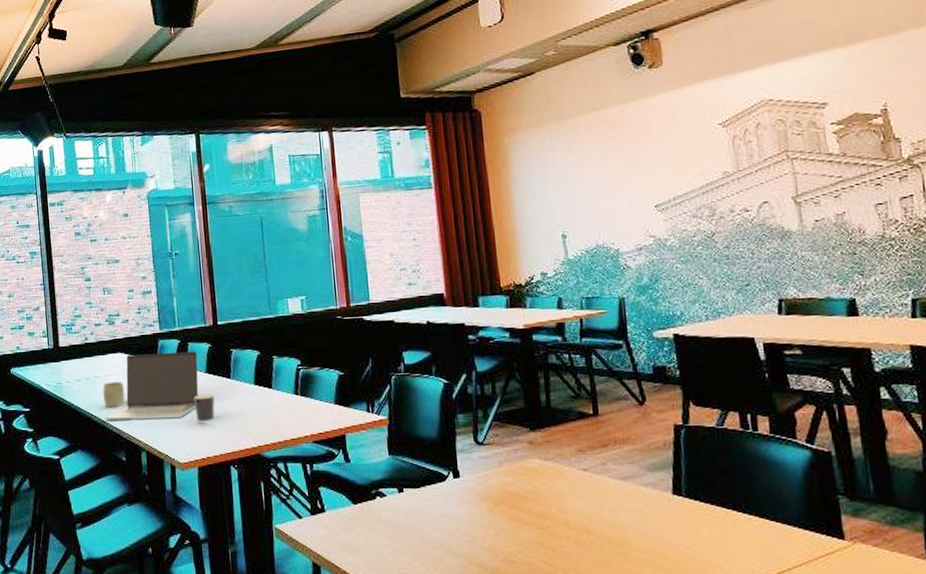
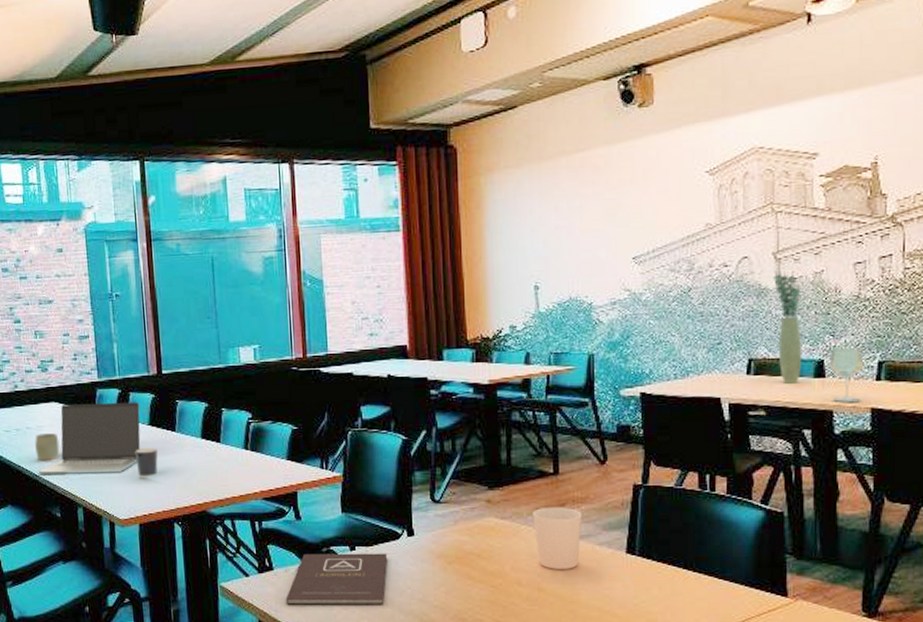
book: none [338,495,435,547] -> present [285,553,387,605]
dixie cup: none [575,447,626,511] -> present [533,506,583,569]
vase: none [794,214,833,323] -> present [772,271,803,384]
wine glass: none [861,286,898,340] -> present [829,348,864,402]

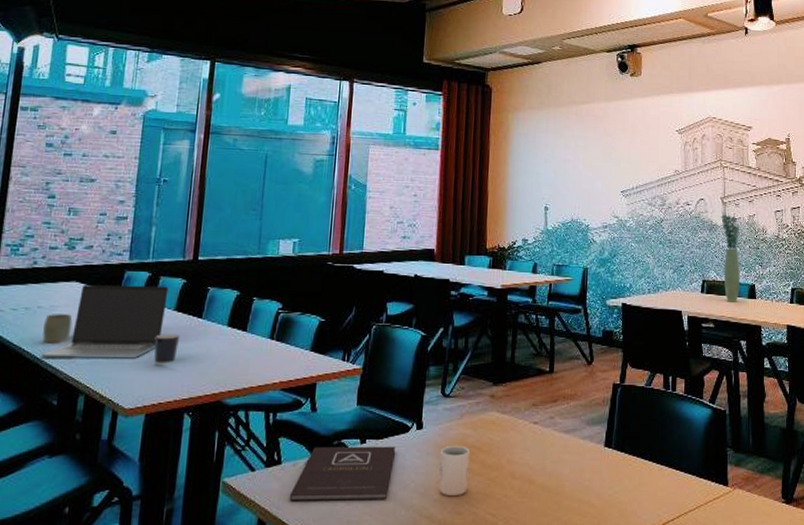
mug: none [435,552,470,603] -> present [438,445,471,497]
dixie cup: present [533,506,583,569] -> none [529,402,571,462]
wine glass: present [829,348,864,402] -> none [758,276,782,319]

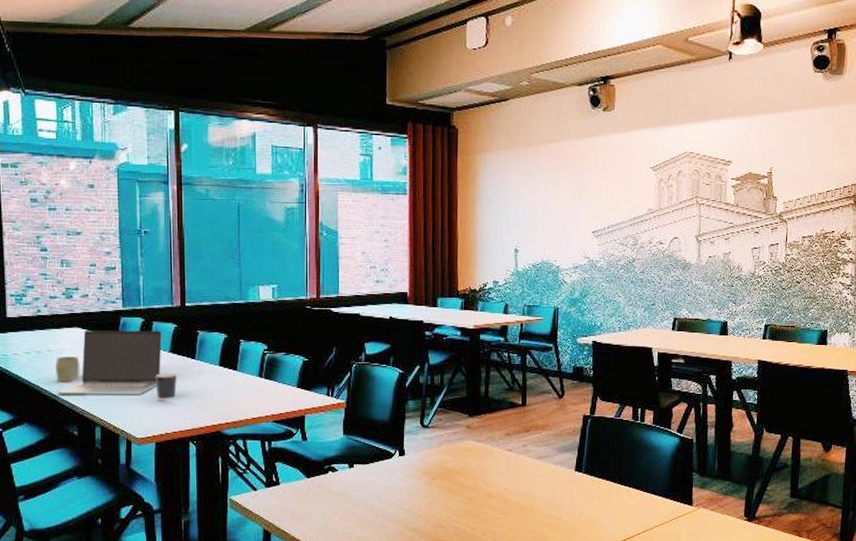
book: present [289,446,395,501] -> none [289,470,380,515]
mug: present [438,445,471,497] -> none [421,469,450,513]
vase: present [720,212,741,302] -> none [694,250,715,339]

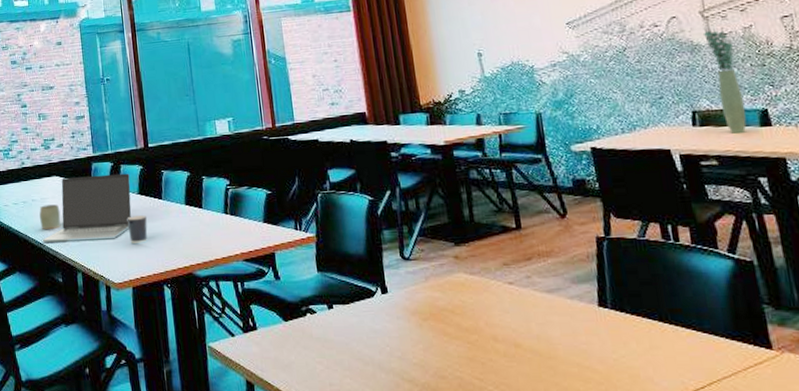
vase: none [694,250,715,339] -> present [702,27,747,134]

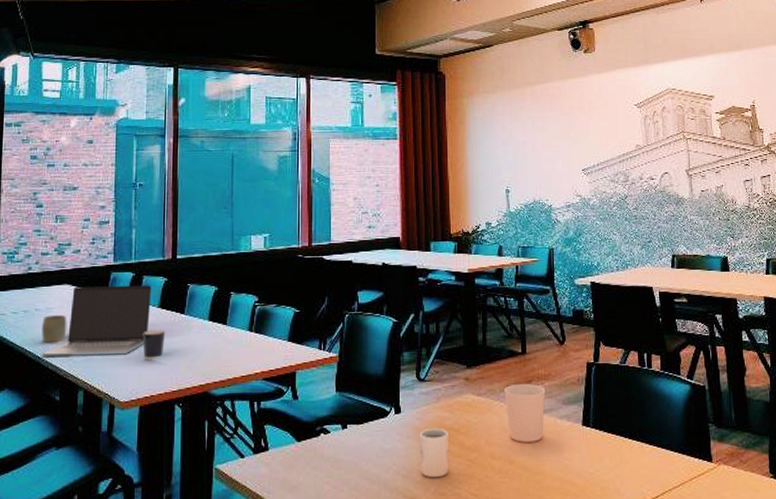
mug: none [410,308,447,361] -> present [419,428,450,478]
dixie cup: none [500,261,552,324] -> present [504,383,546,442]
vase: present [702,27,747,134] -> none [686,184,712,276]

